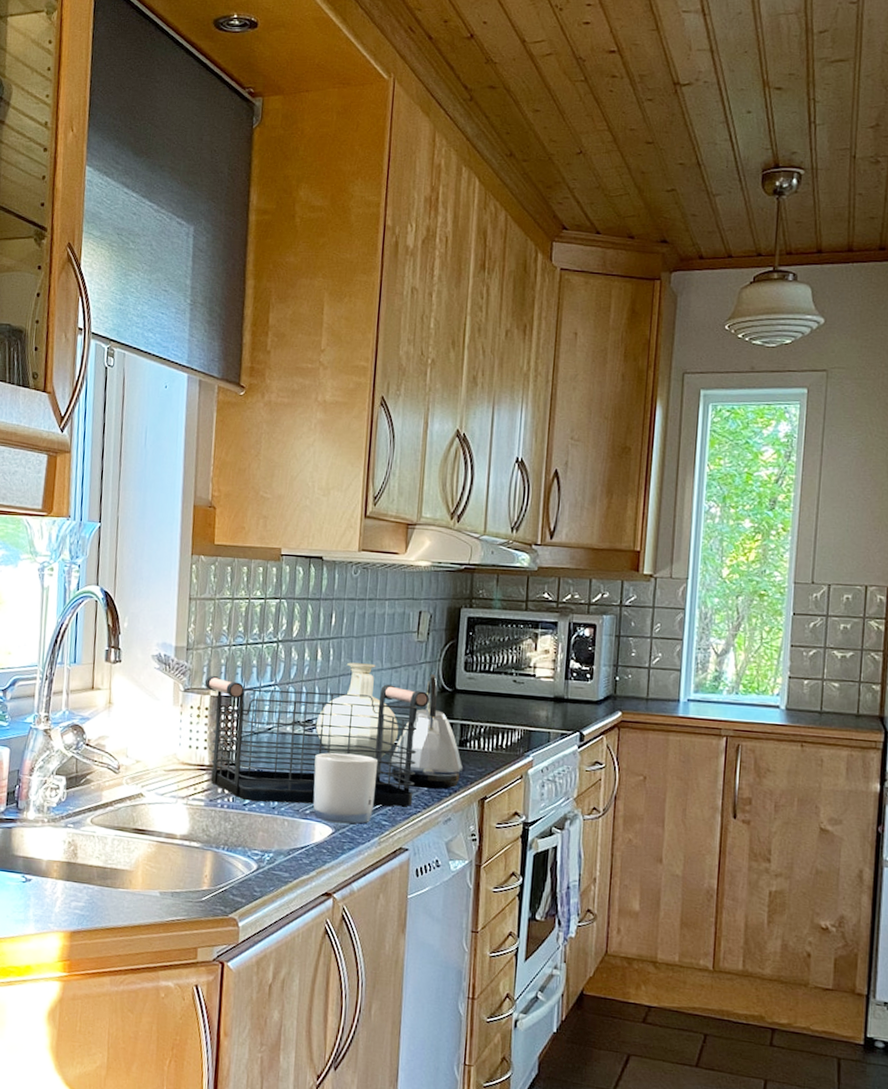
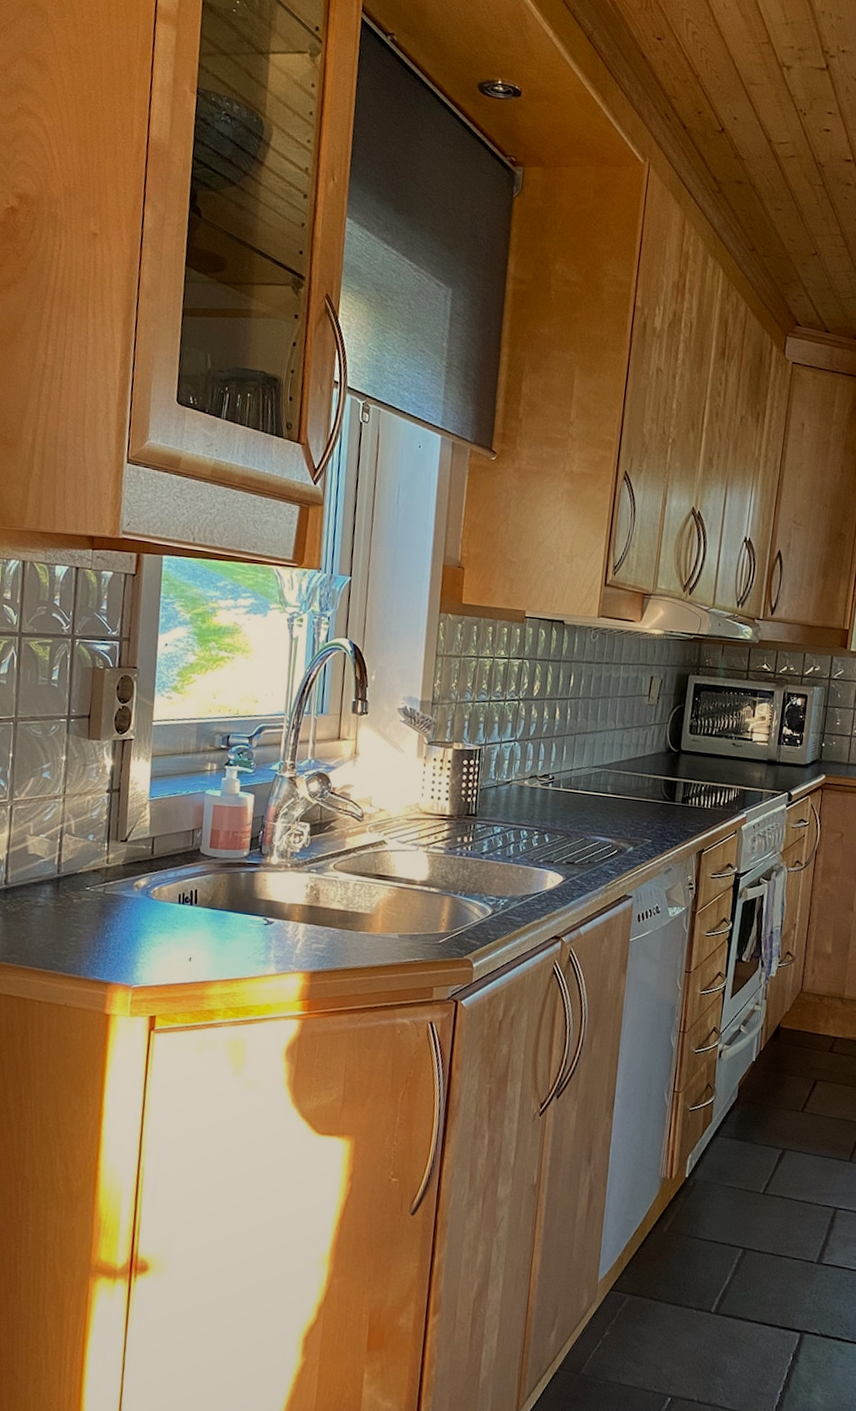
dish rack: present [204,675,429,807] -> none [448,729,657,858]
mug: present [313,752,379,824] -> none [546,806,608,873]
ceramic jug: present [315,662,399,759] -> none [551,722,628,813]
kettle: present [390,674,463,790] -> none [619,735,684,843]

